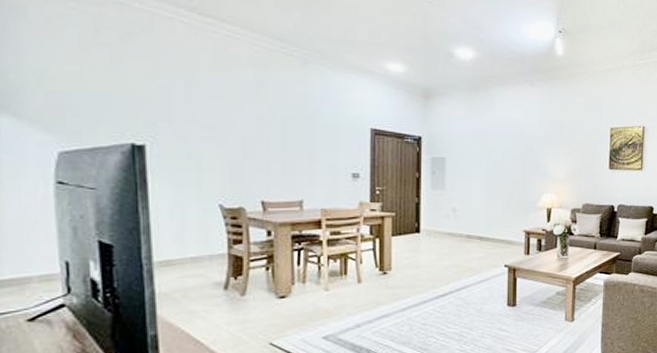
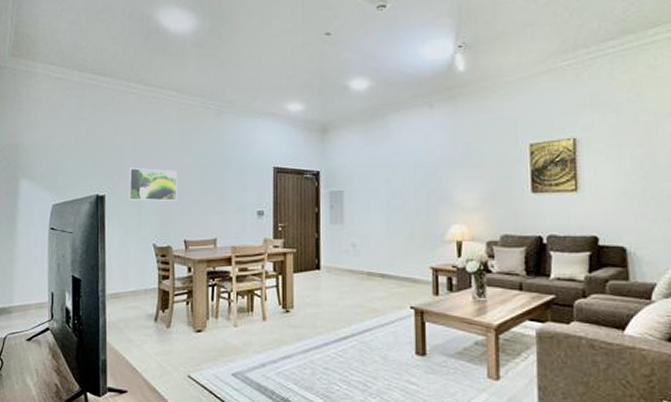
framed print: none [181,114,251,157] -> present [129,167,177,201]

